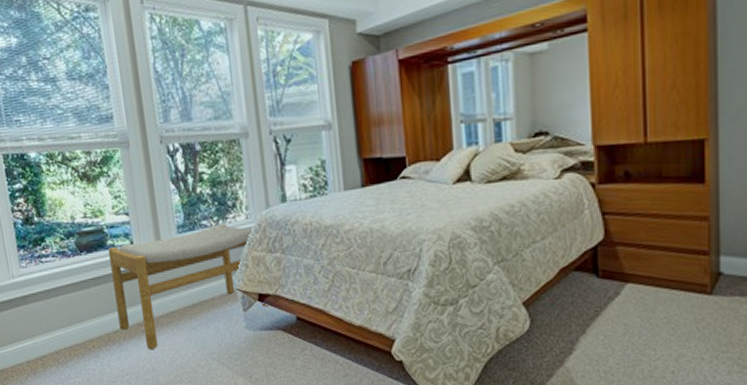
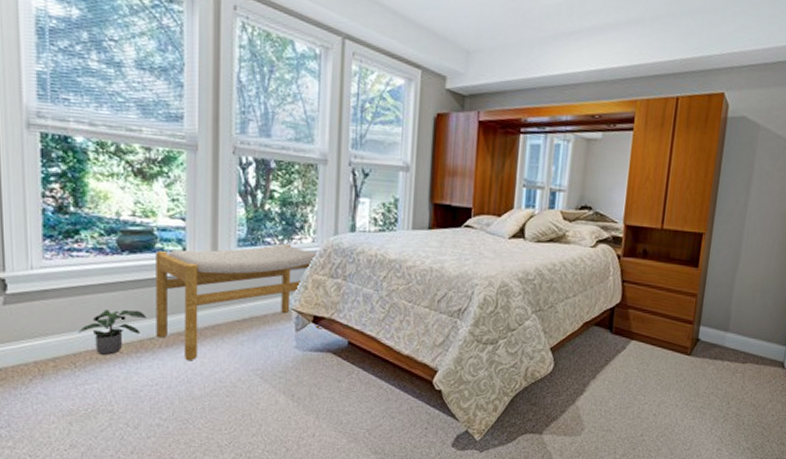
potted plant: none [57,305,109,350] -> present [78,309,146,355]

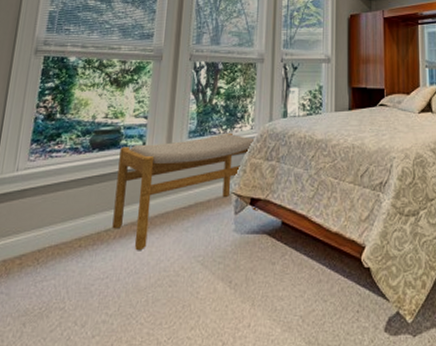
potted plant: present [78,309,146,355] -> none [46,203,106,249]

